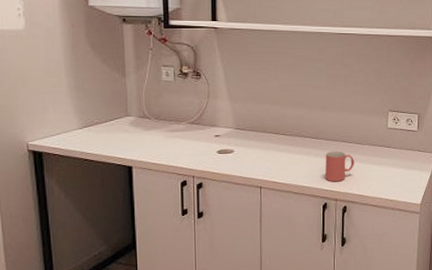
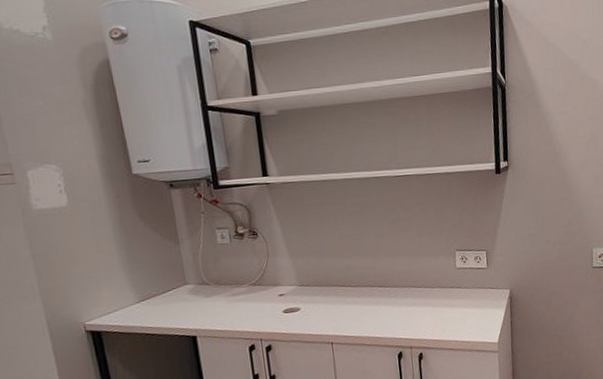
mug: present [325,151,355,182] -> none [395,296,427,330]

